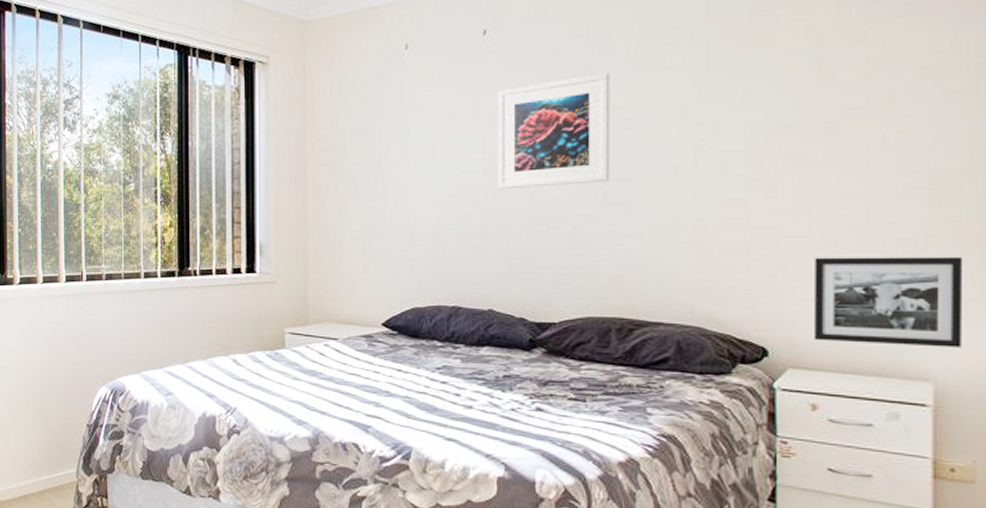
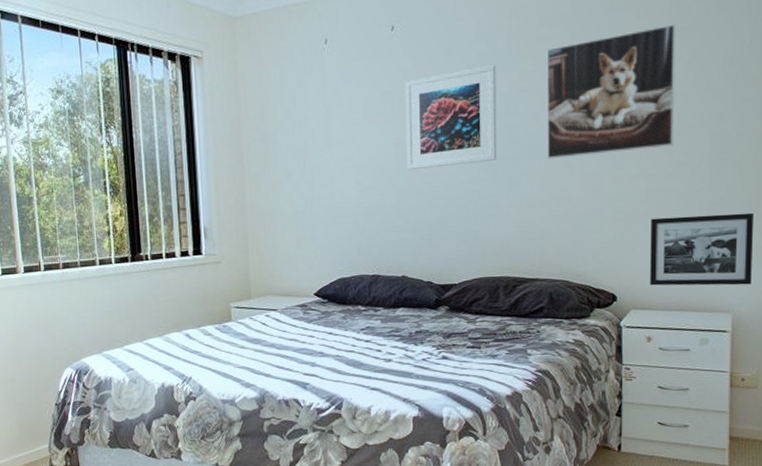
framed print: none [674,27,846,182] -> present [546,24,676,159]

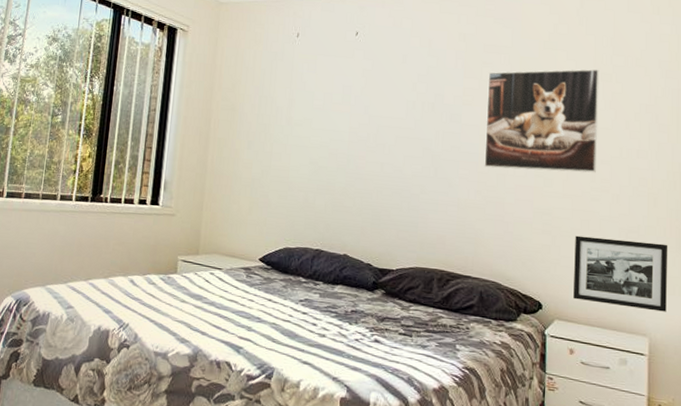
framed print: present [404,65,497,171] -> none [358,77,444,161]

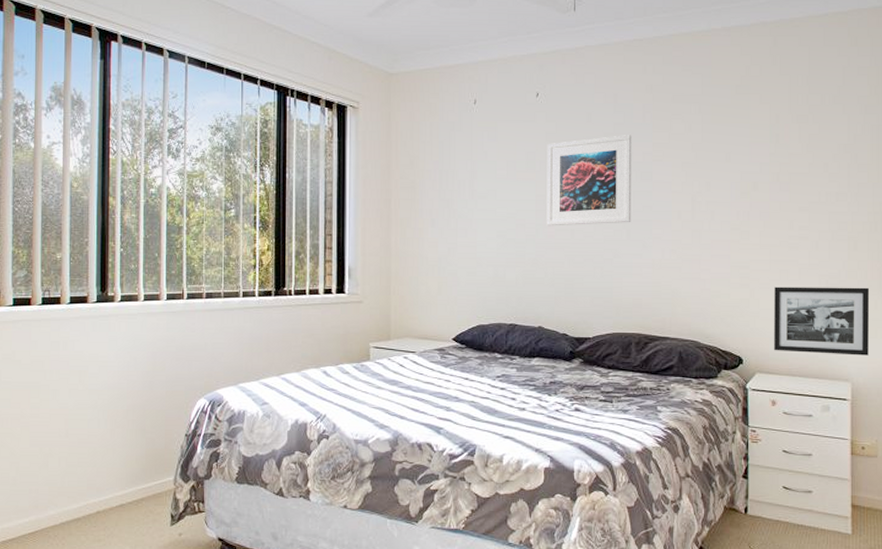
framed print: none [358,77,444,161] -> present [546,135,632,226]
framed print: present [484,69,600,173] -> none [678,110,795,225]

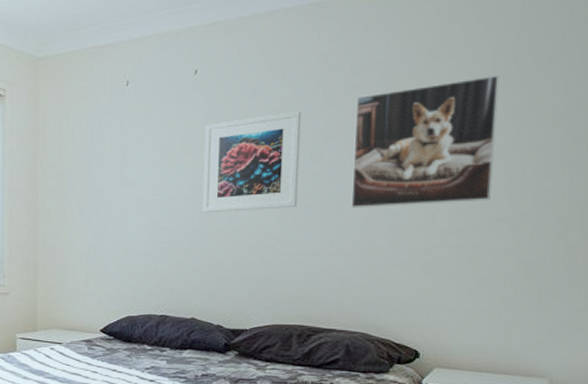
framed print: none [678,110,795,225] -> present [351,75,500,209]
picture frame: present [774,286,870,356] -> none [457,274,580,350]

